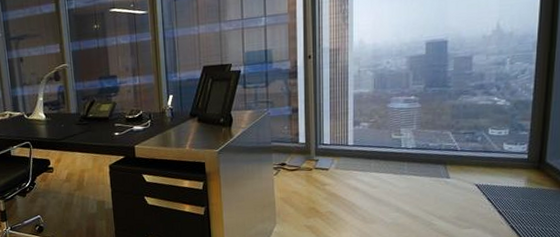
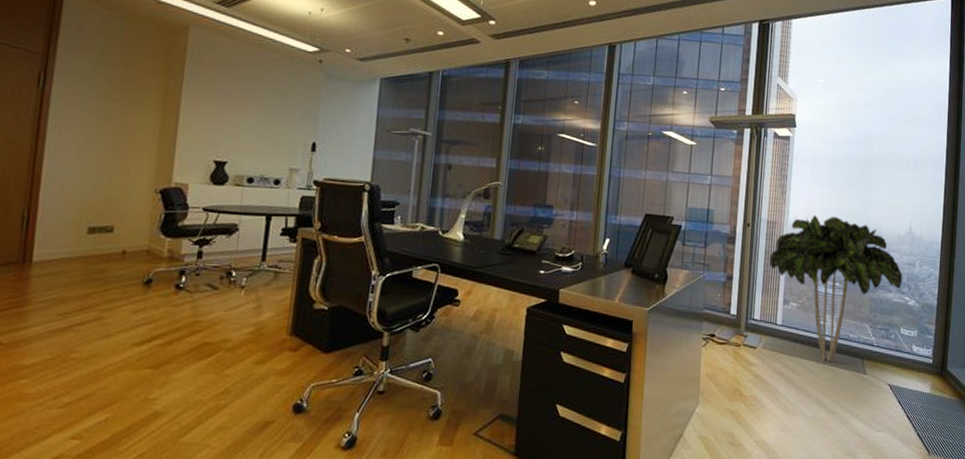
indoor plant: none [336,31,489,173] -> present [769,215,902,363]

